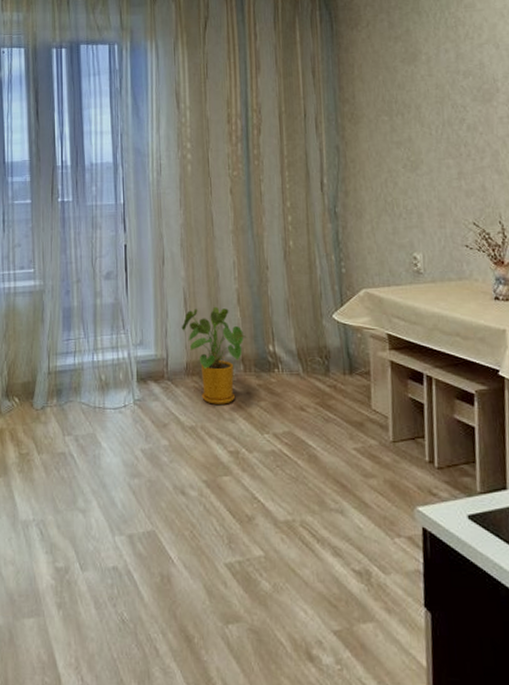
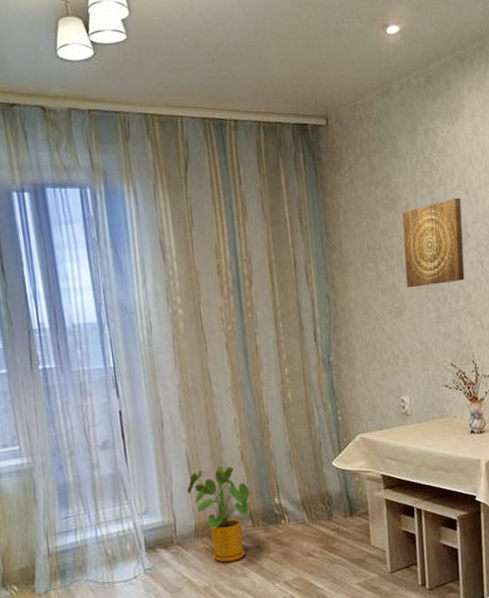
wall art: none [422,52,492,142] -> present [402,197,465,288]

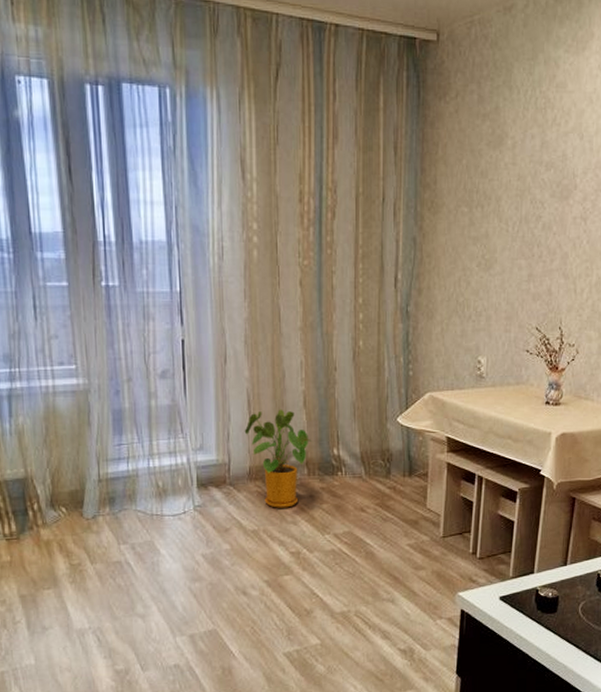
wall art: present [402,197,465,288] -> none [500,142,574,240]

